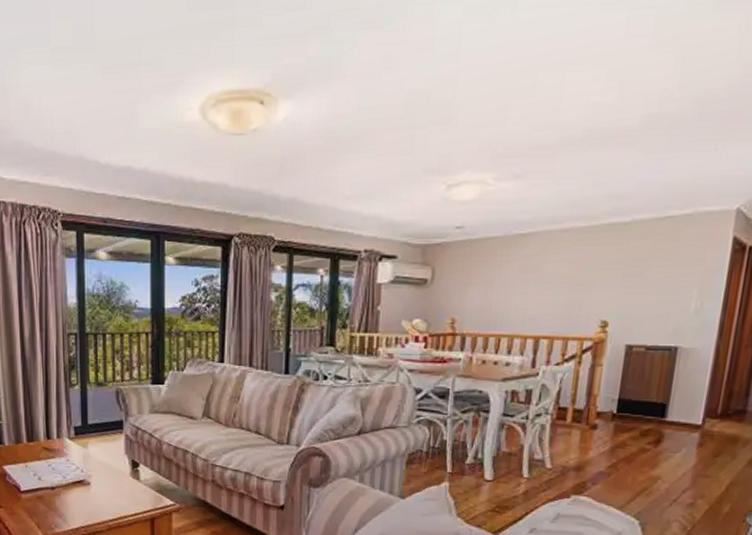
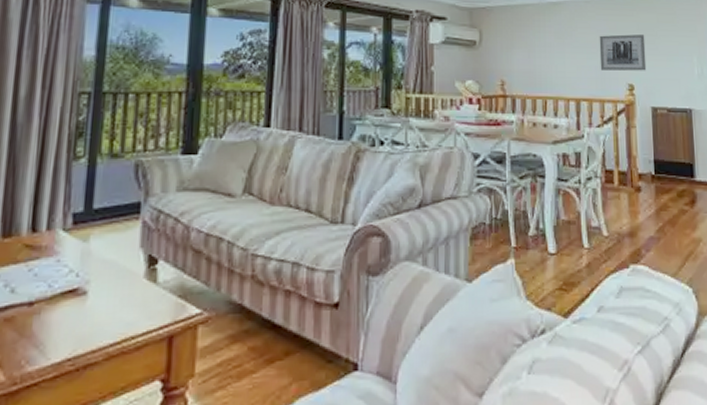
wall art: none [569,264,633,306] -> present [599,33,647,71]

